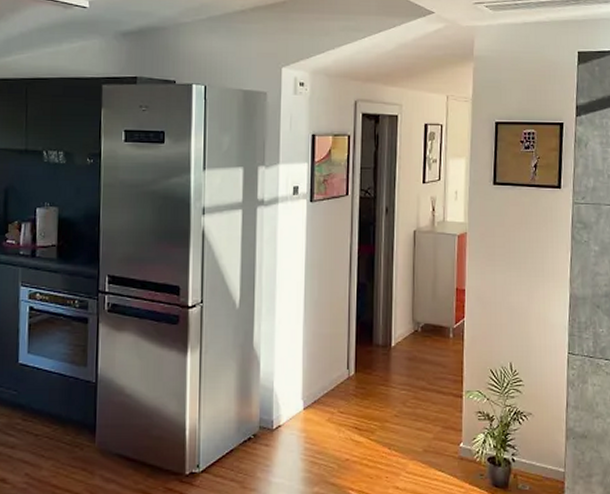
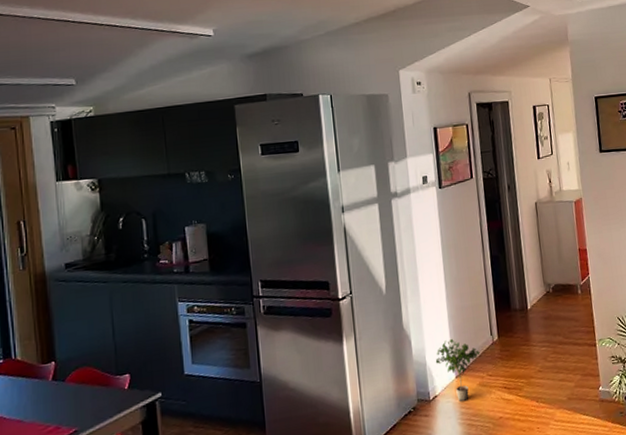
potted plant: none [283,367,334,437] -> present [435,339,481,402]

